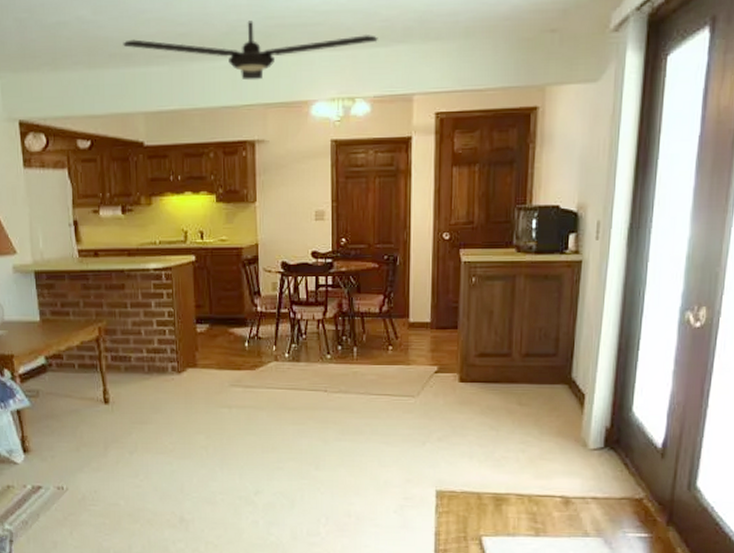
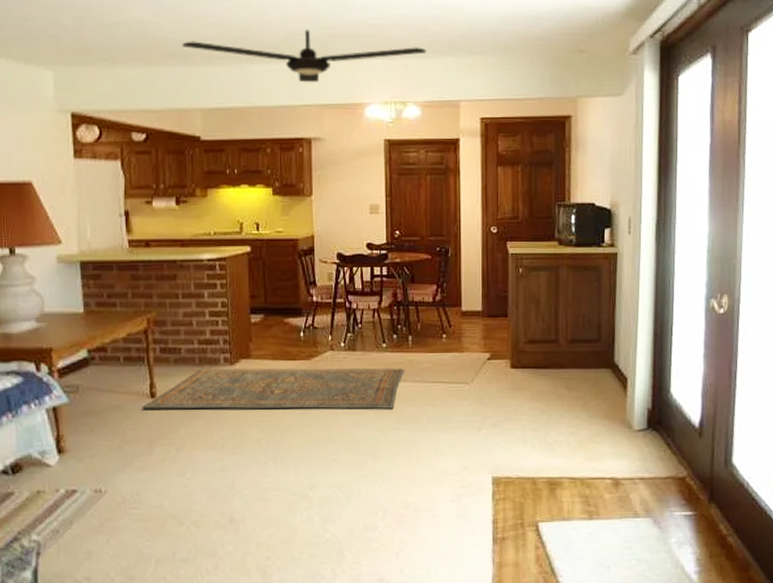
rug: none [96,376,350,420] -> present [141,368,405,409]

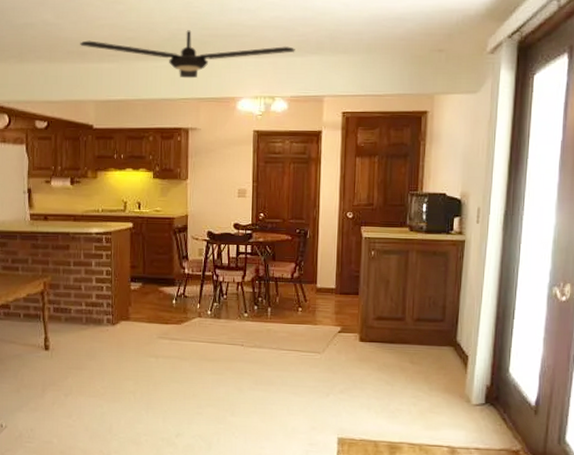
rug: present [141,368,405,409] -> none [37,327,264,371]

